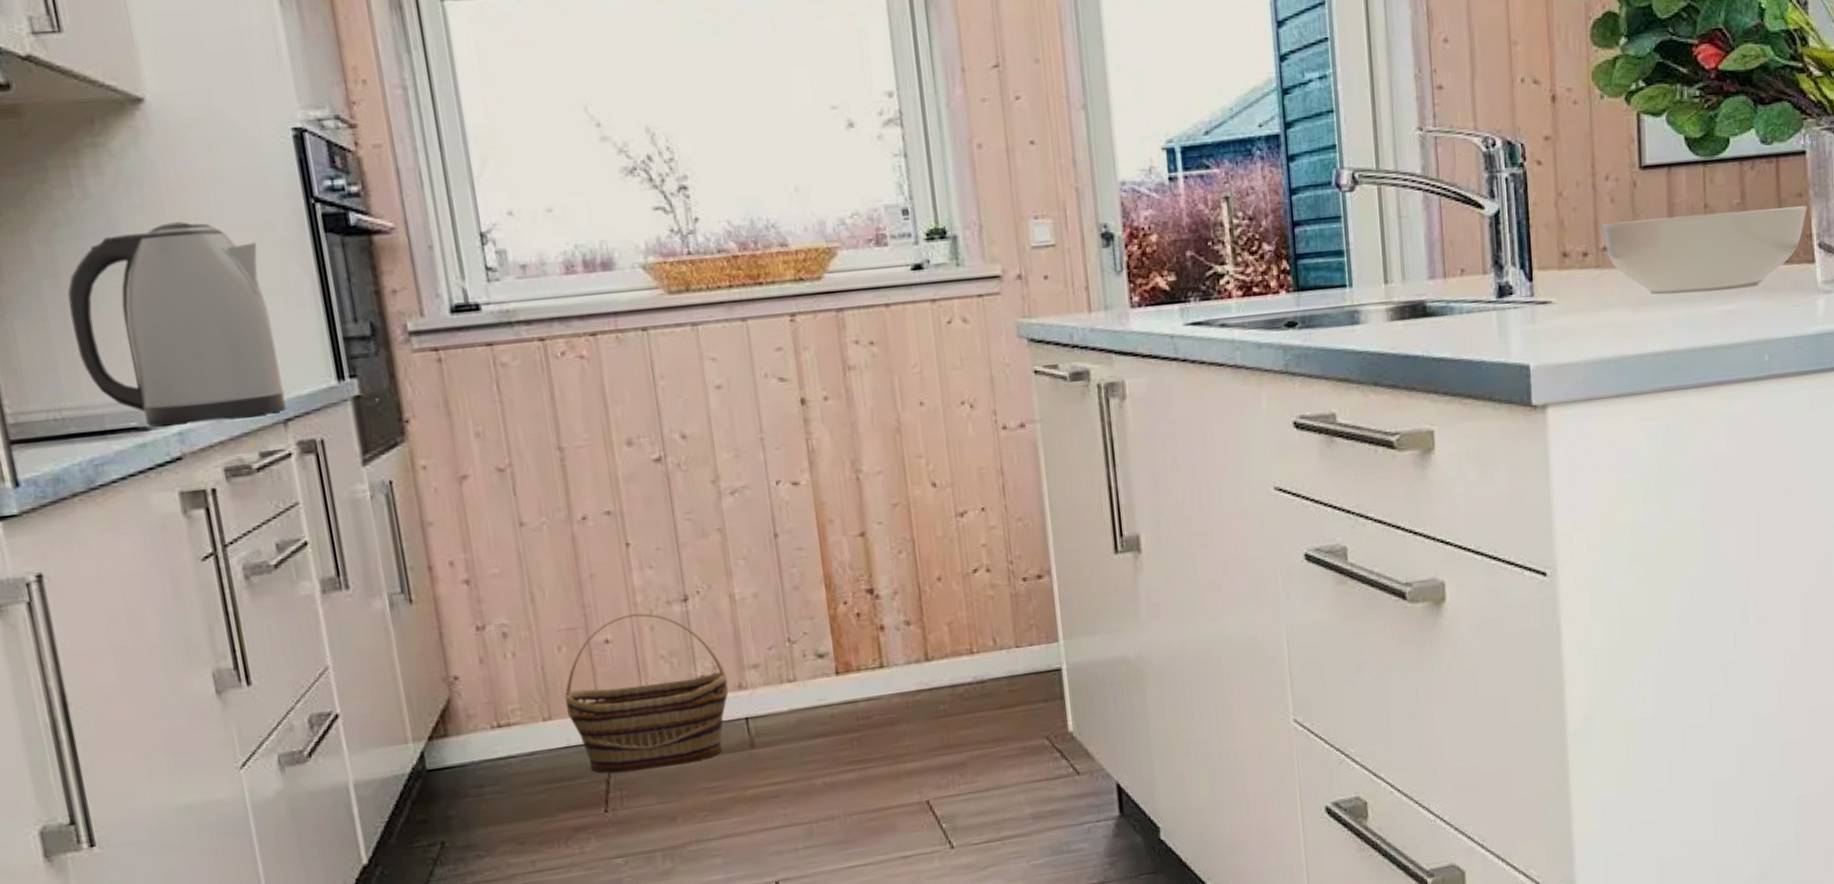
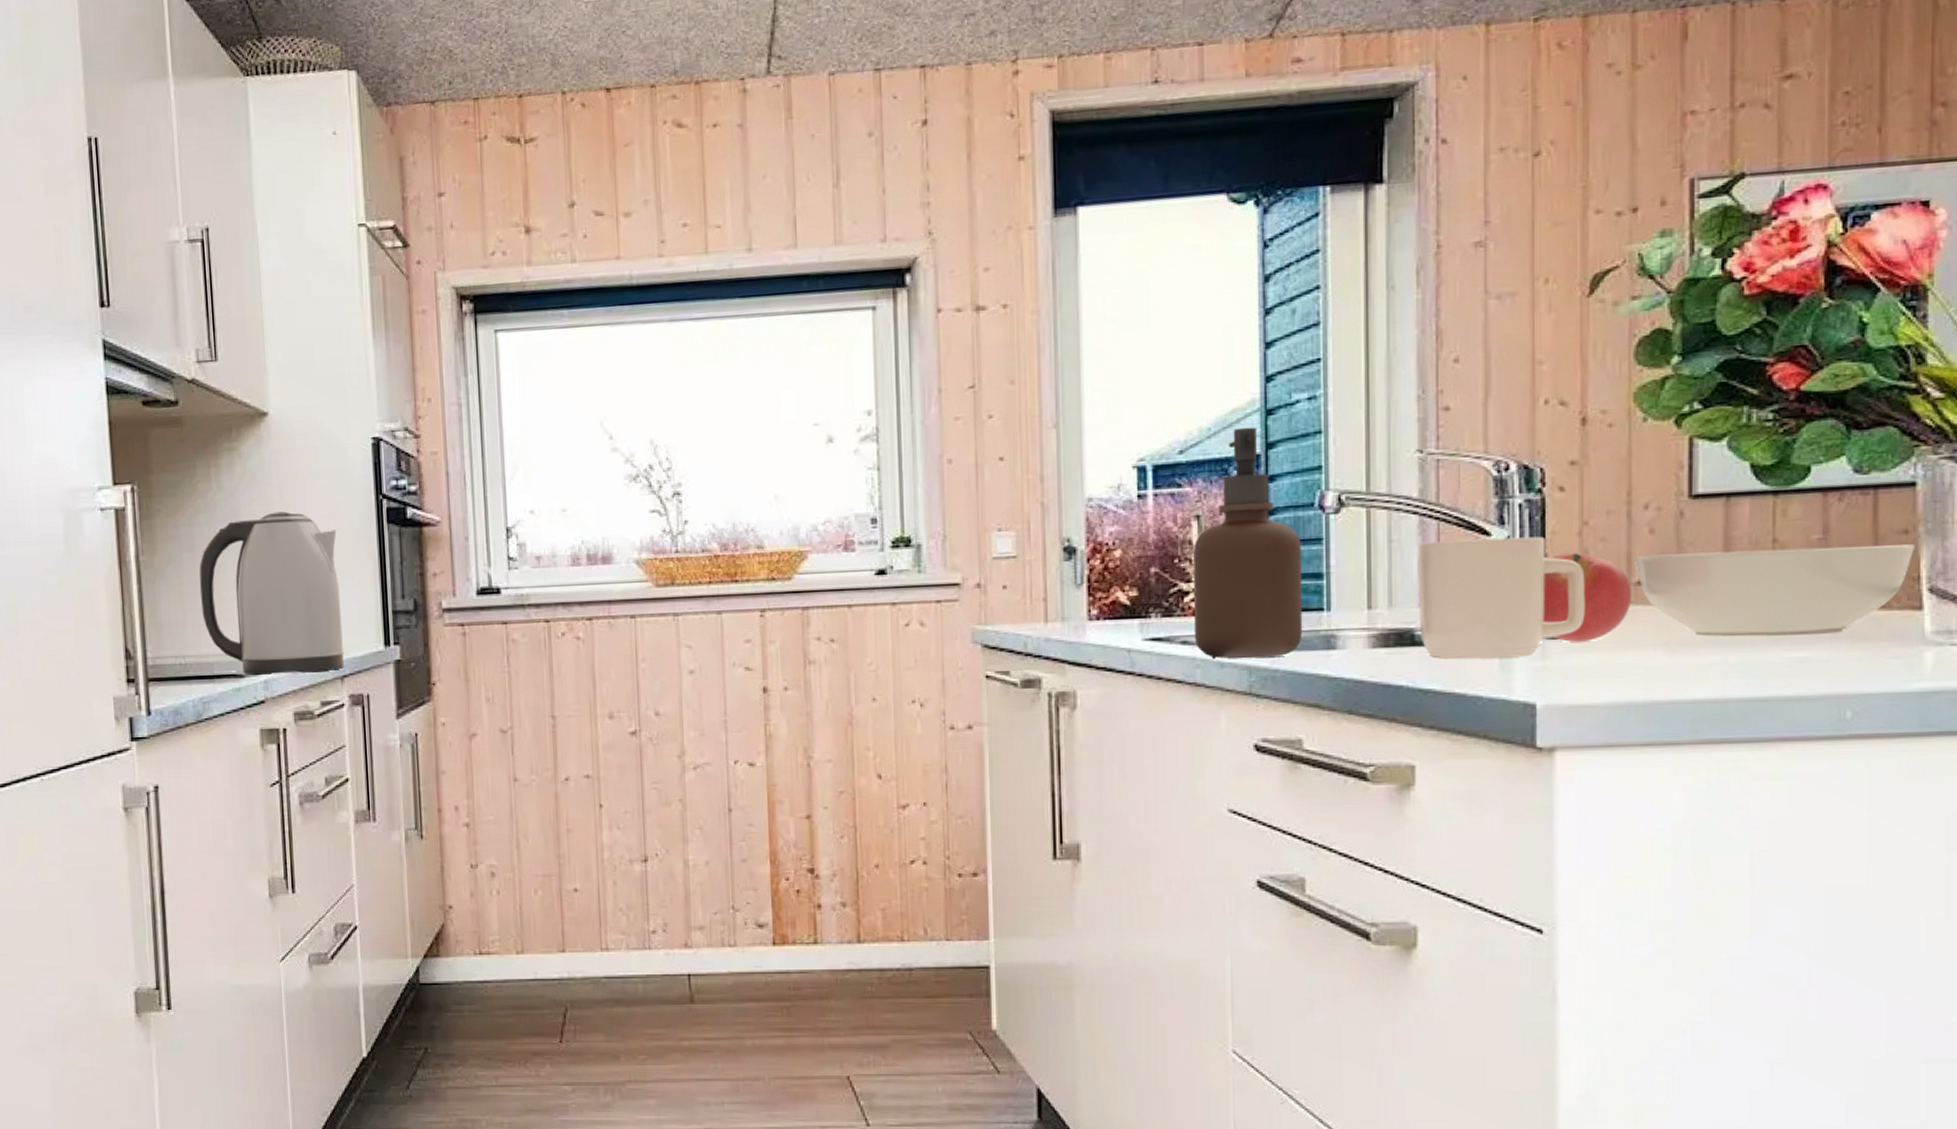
basket: present [564,613,729,774] -> none [536,867,675,1009]
soap dispenser: none [1225,106,1330,340] -> present [1192,427,1303,659]
mug: none [1424,208,1564,328] -> present [1417,536,1585,660]
fruit: none [1529,222,1600,307] -> present [1542,552,1632,643]

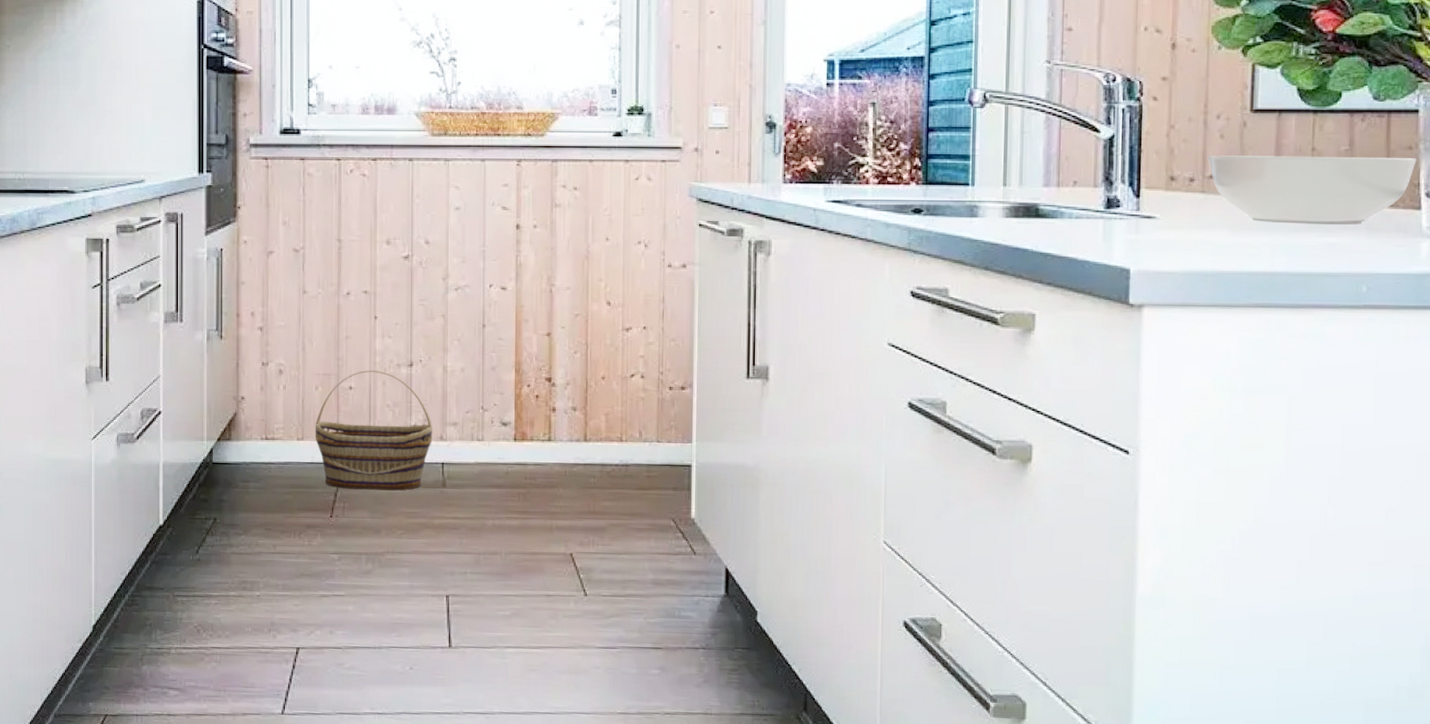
kettle: present [199,511,345,675] -> none [40,54,164,192]
basket: none [536,867,675,1009] -> present [315,370,432,491]
soap dispenser: present [1192,427,1303,659] -> none [866,34,954,221]
mug: present [1417,536,1585,660] -> none [1043,135,1171,231]
fruit: present [1542,552,1632,643] -> none [1137,150,1206,222]

